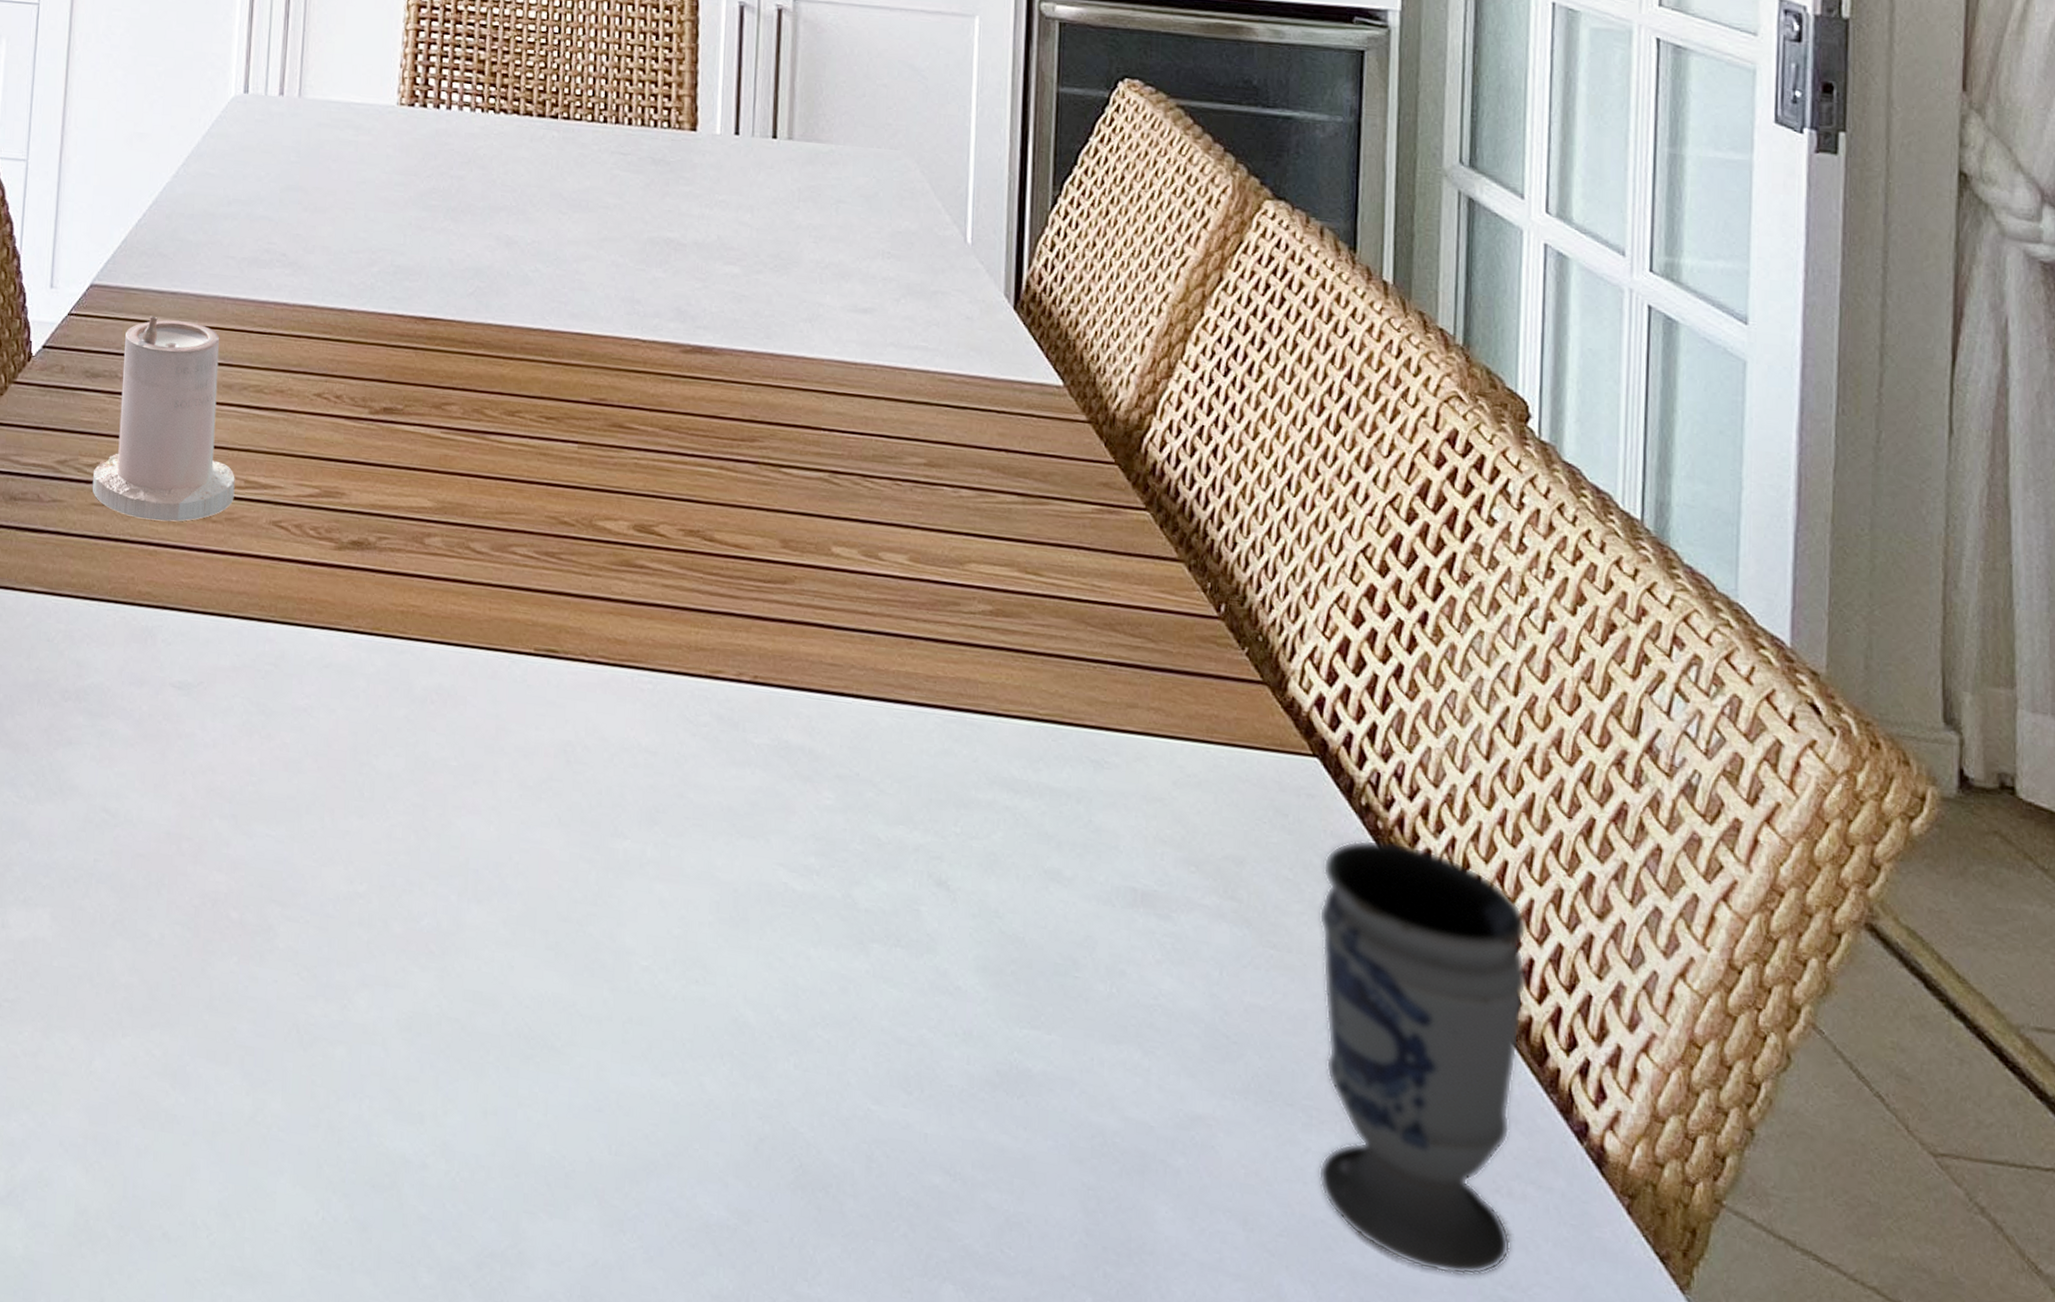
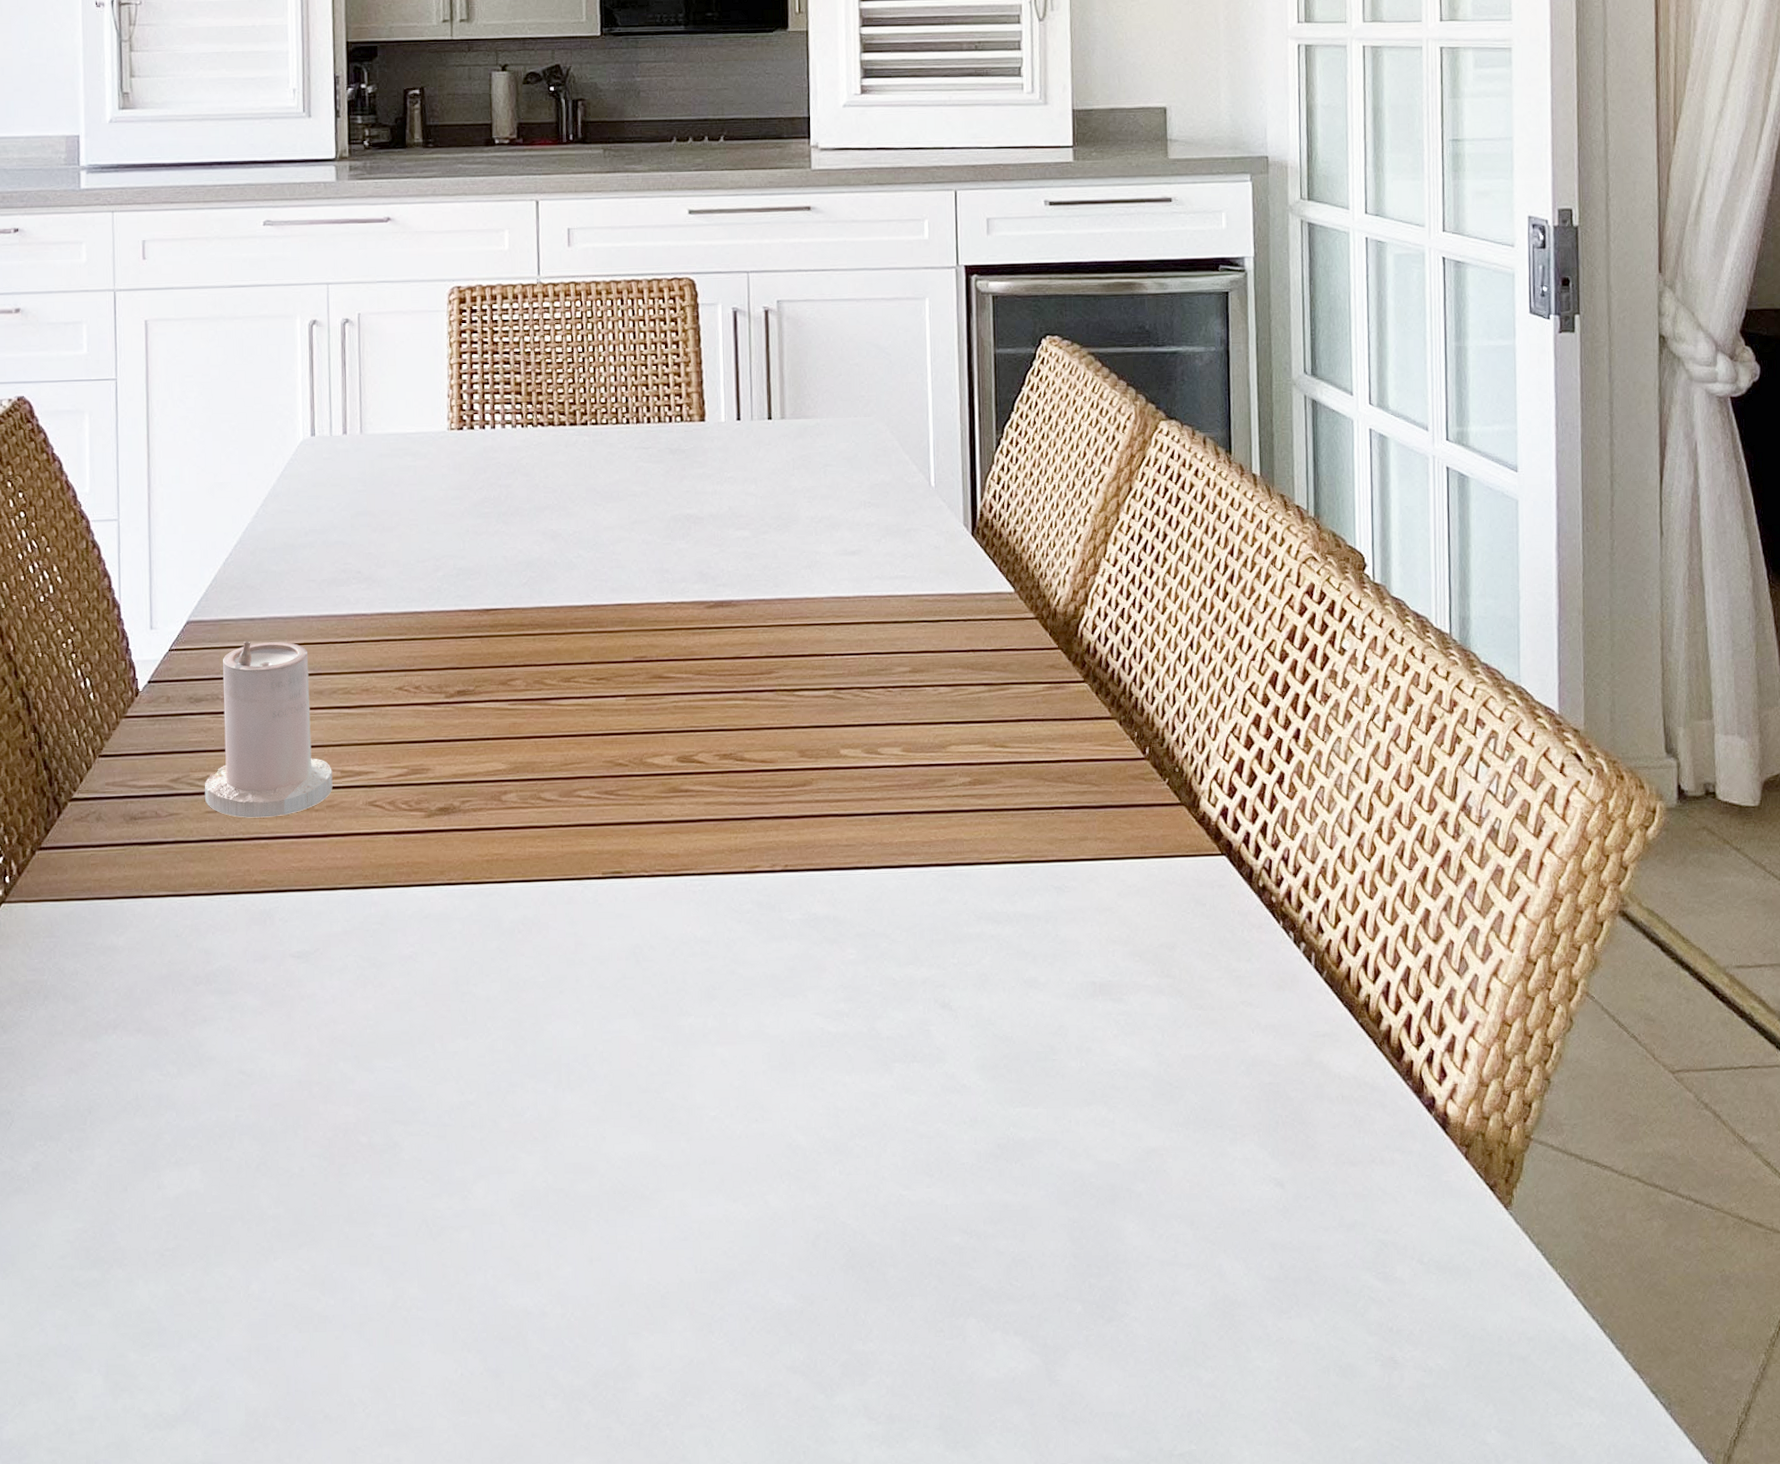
cup: present [1318,839,1528,1276] -> none [1233,911,1387,1231]

